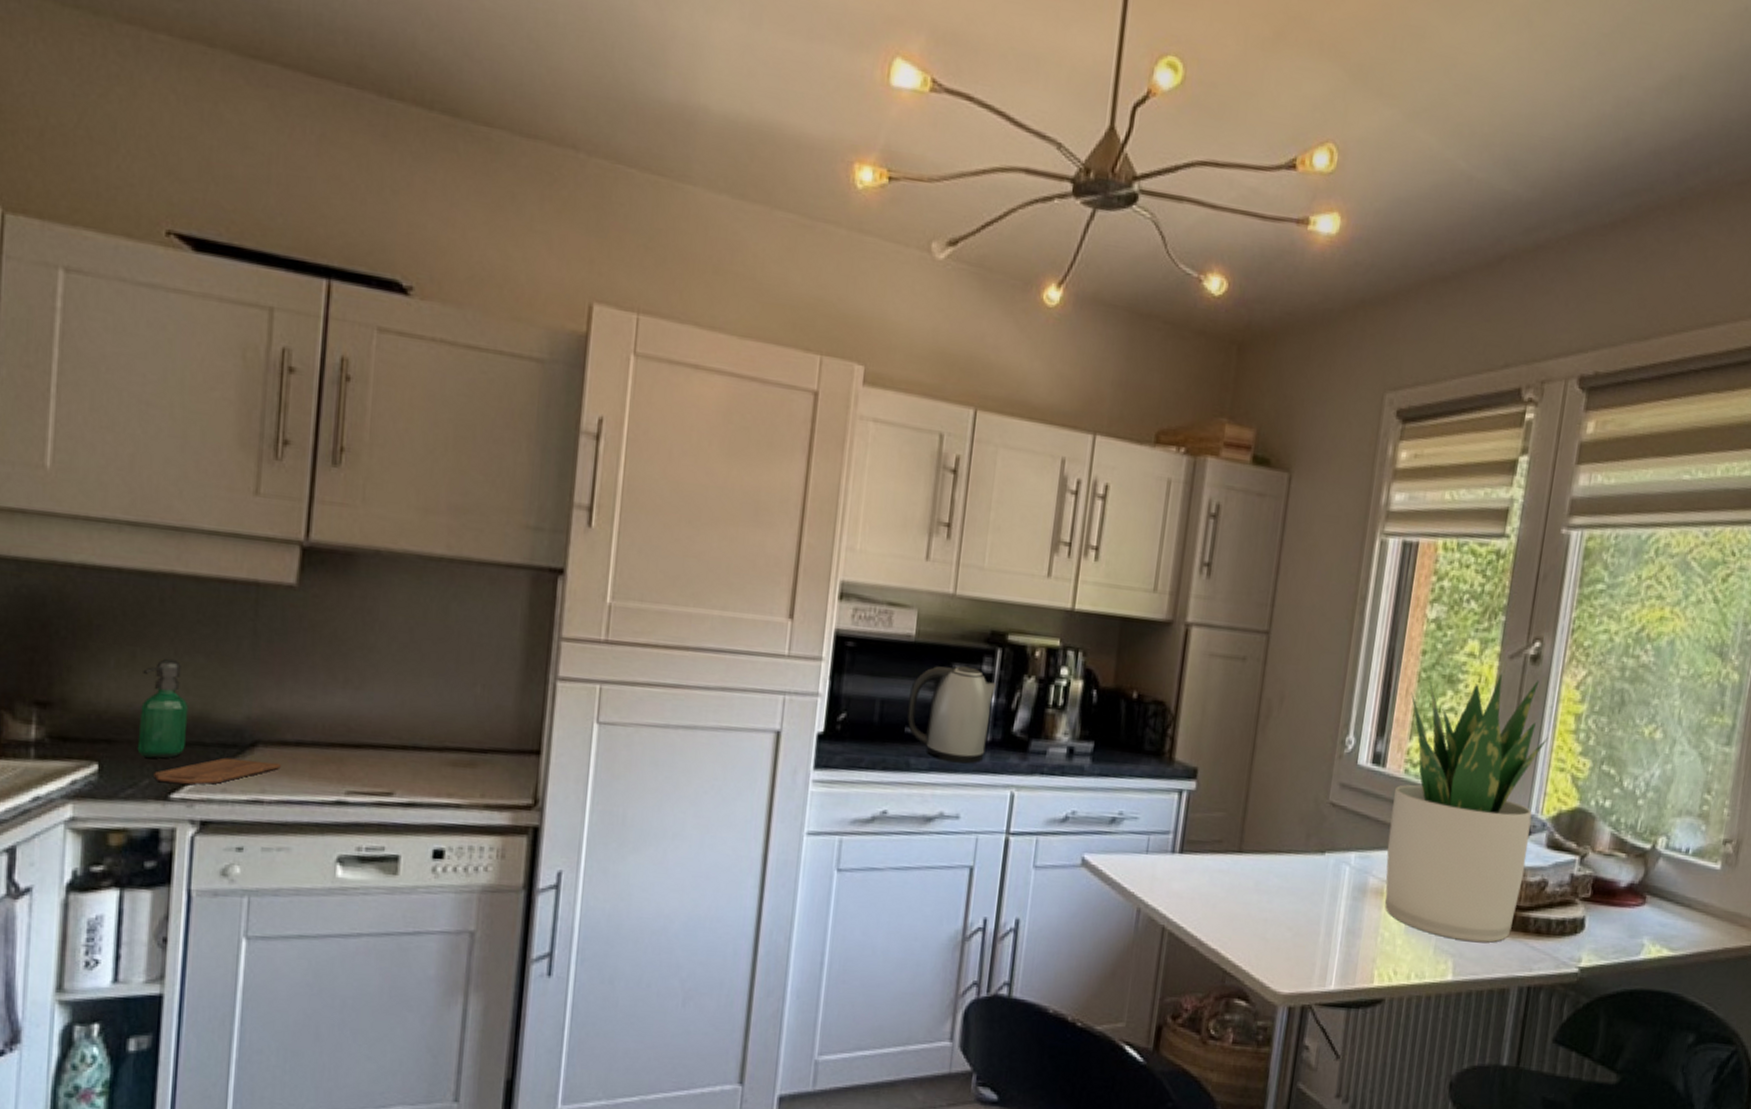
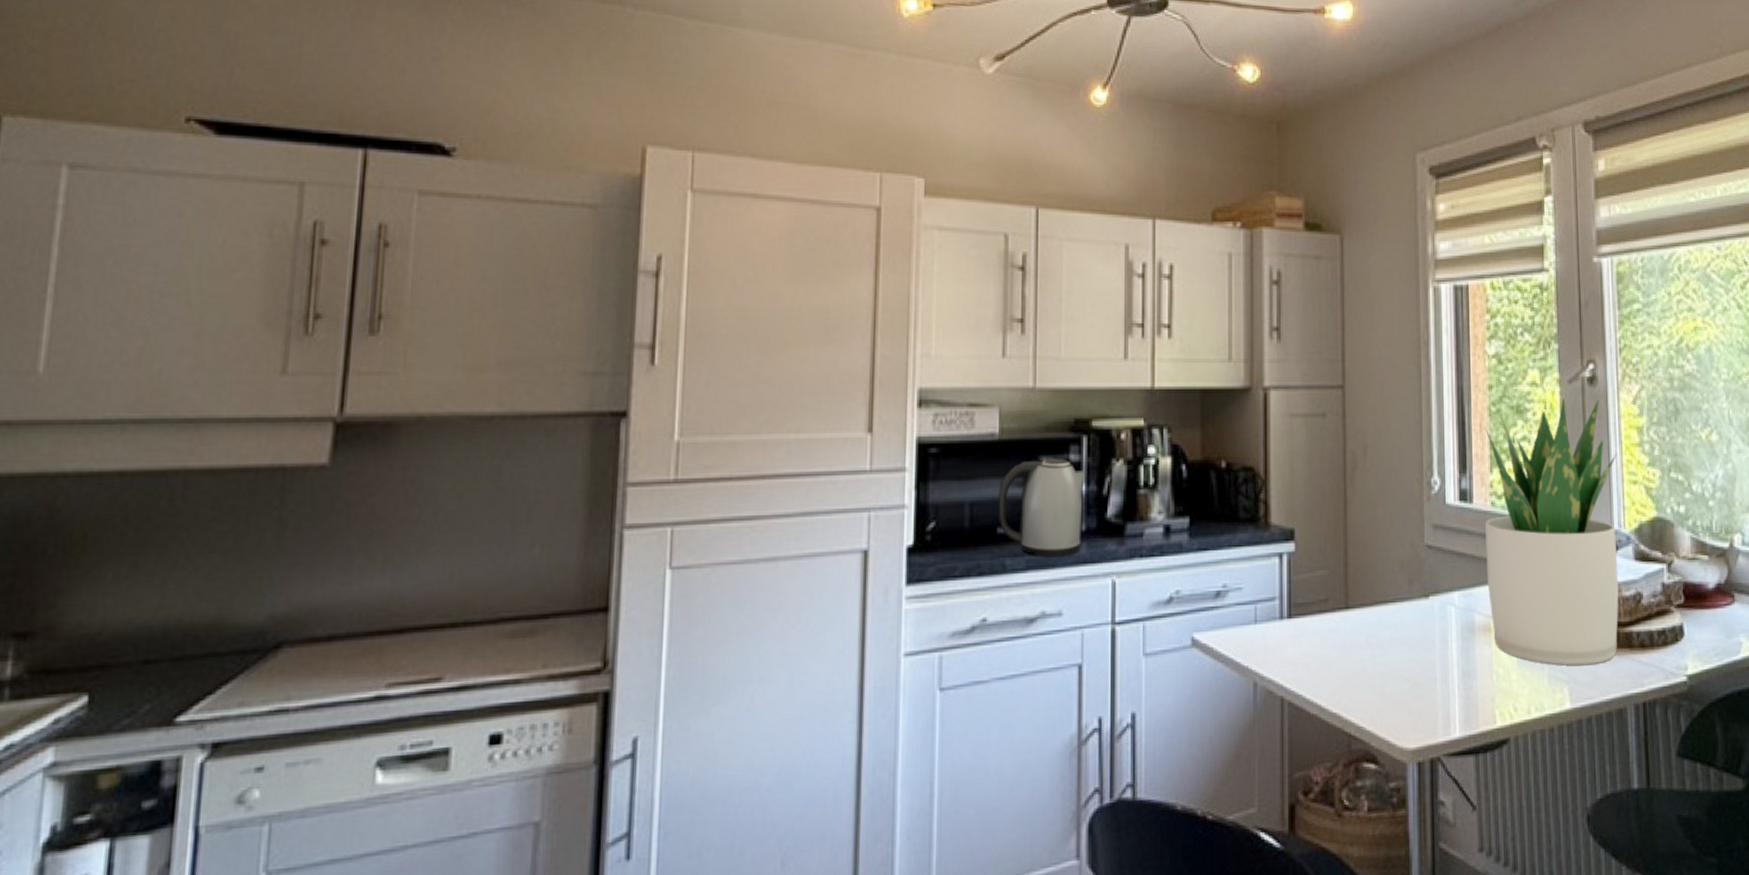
soap dispenser: present [137,658,189,759] -> none [137,563,201,679]
cutting board: present [154,757,281,785] -> none [156,663,310,706]

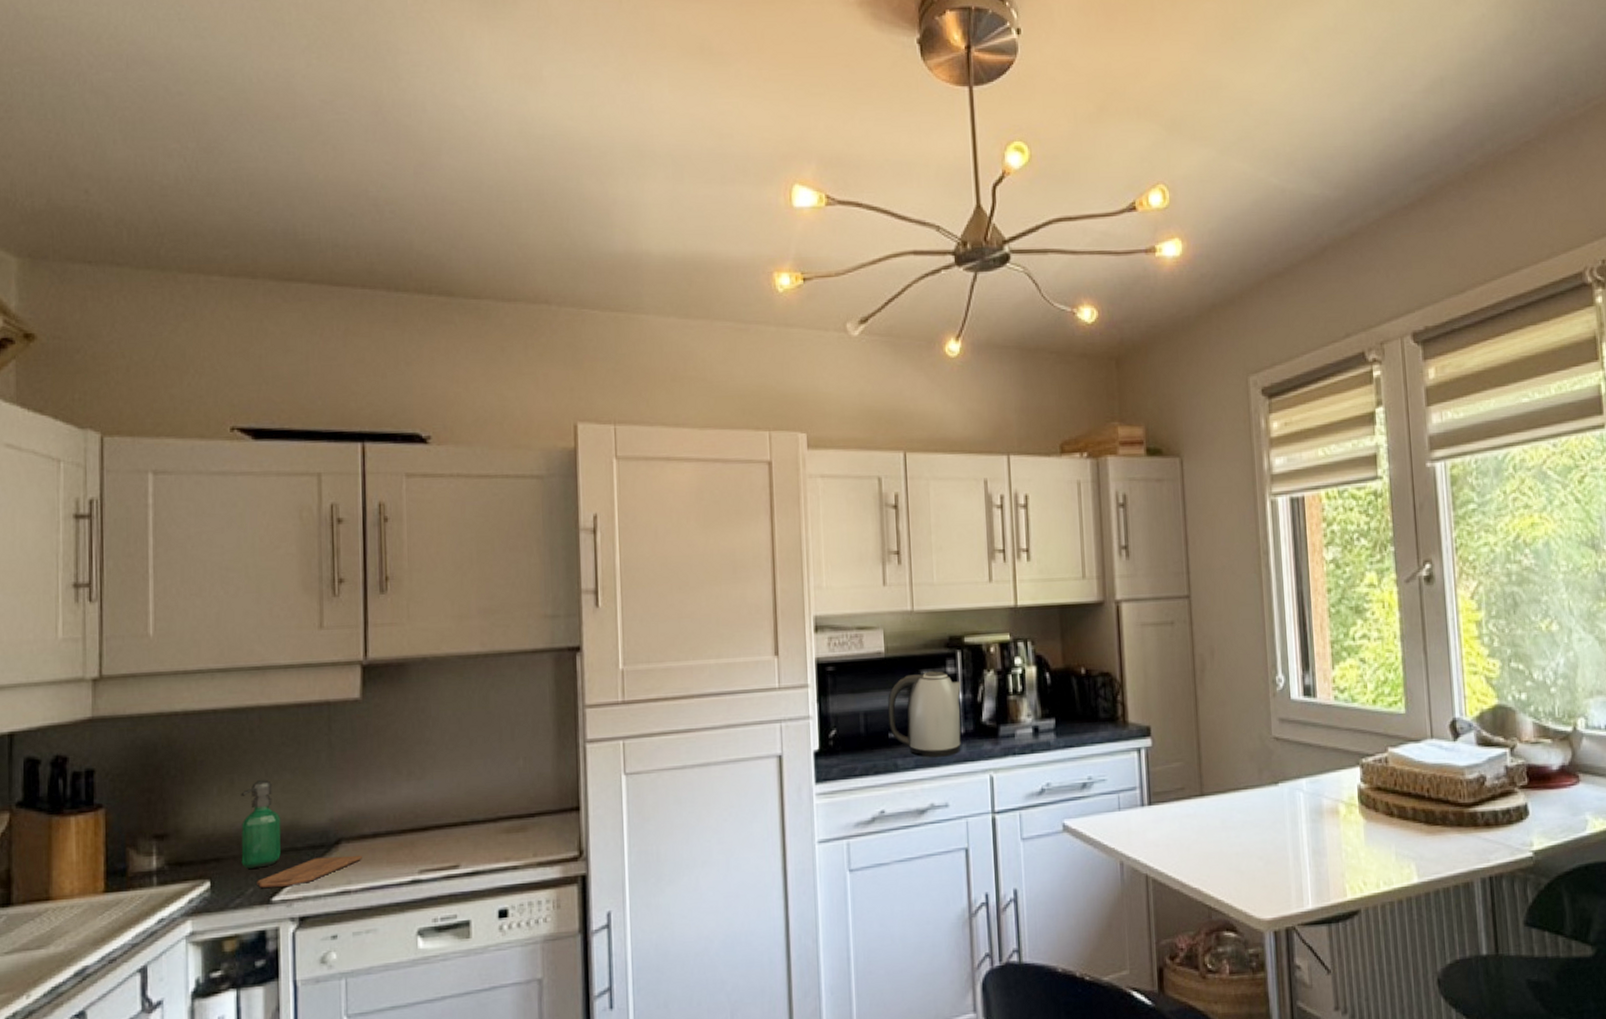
soap dispenser: none [137,563,201,679] -> present [241,779,282,869]
cutting board: none [156,663,310,706] -> present [257,855,362,889]
planter: present [1484,397,1619,666] -> none [1325,596,1463,844]

